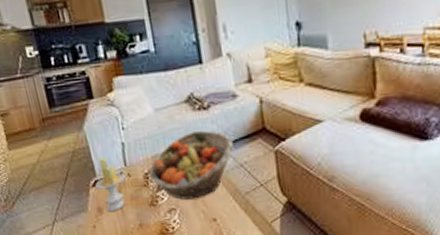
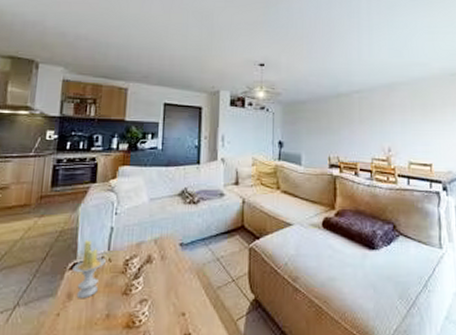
fruit basket: present [149,131,233,200] -> none [129,223,213,290]

